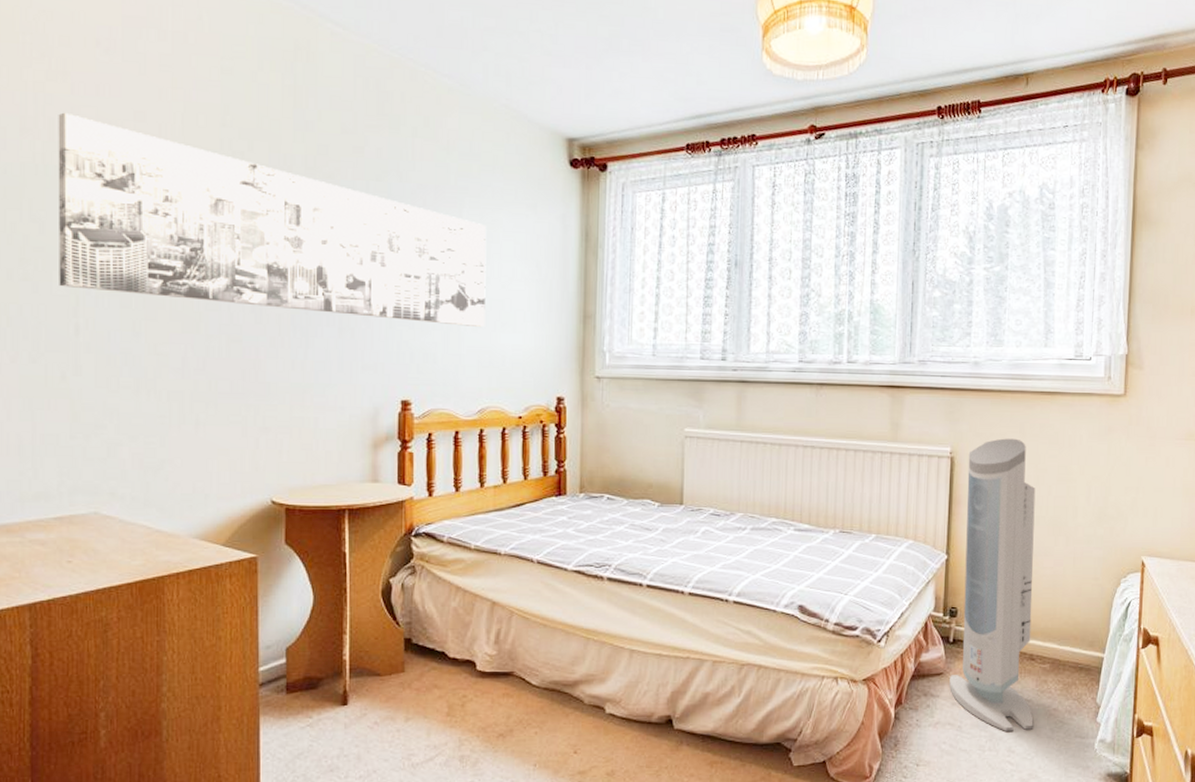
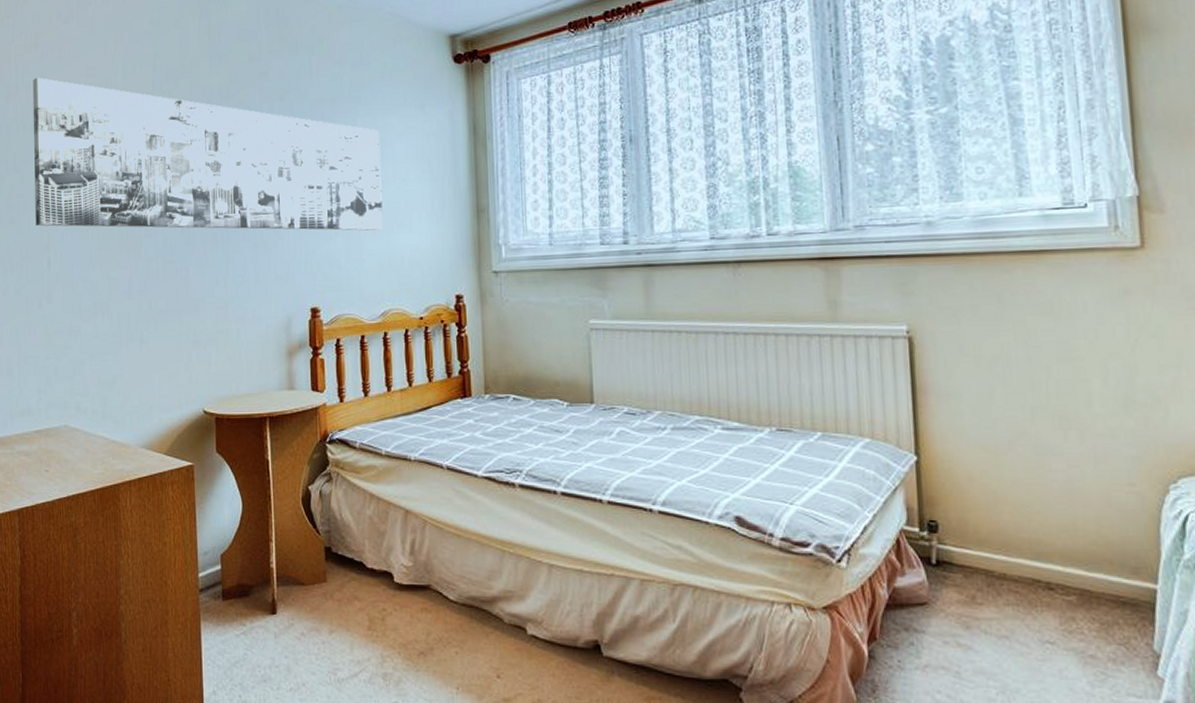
air purifier: present [949,438,1036,731] -> none [931,310,1063,682]

